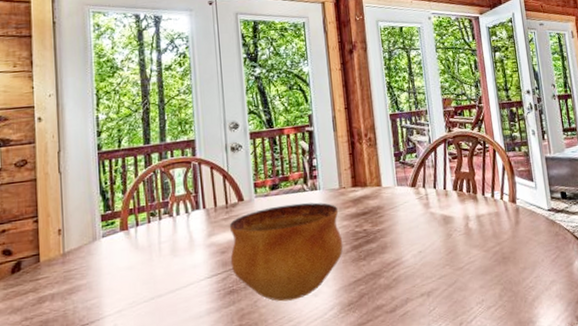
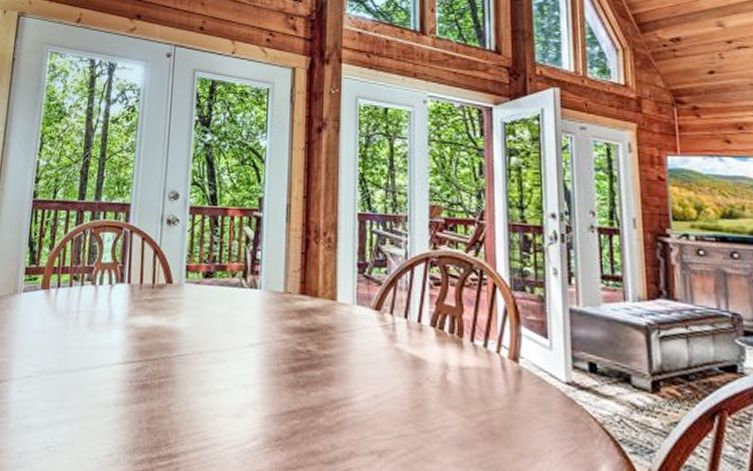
bowl: present [229,202,343,302] -> none [148,298,280,416]

